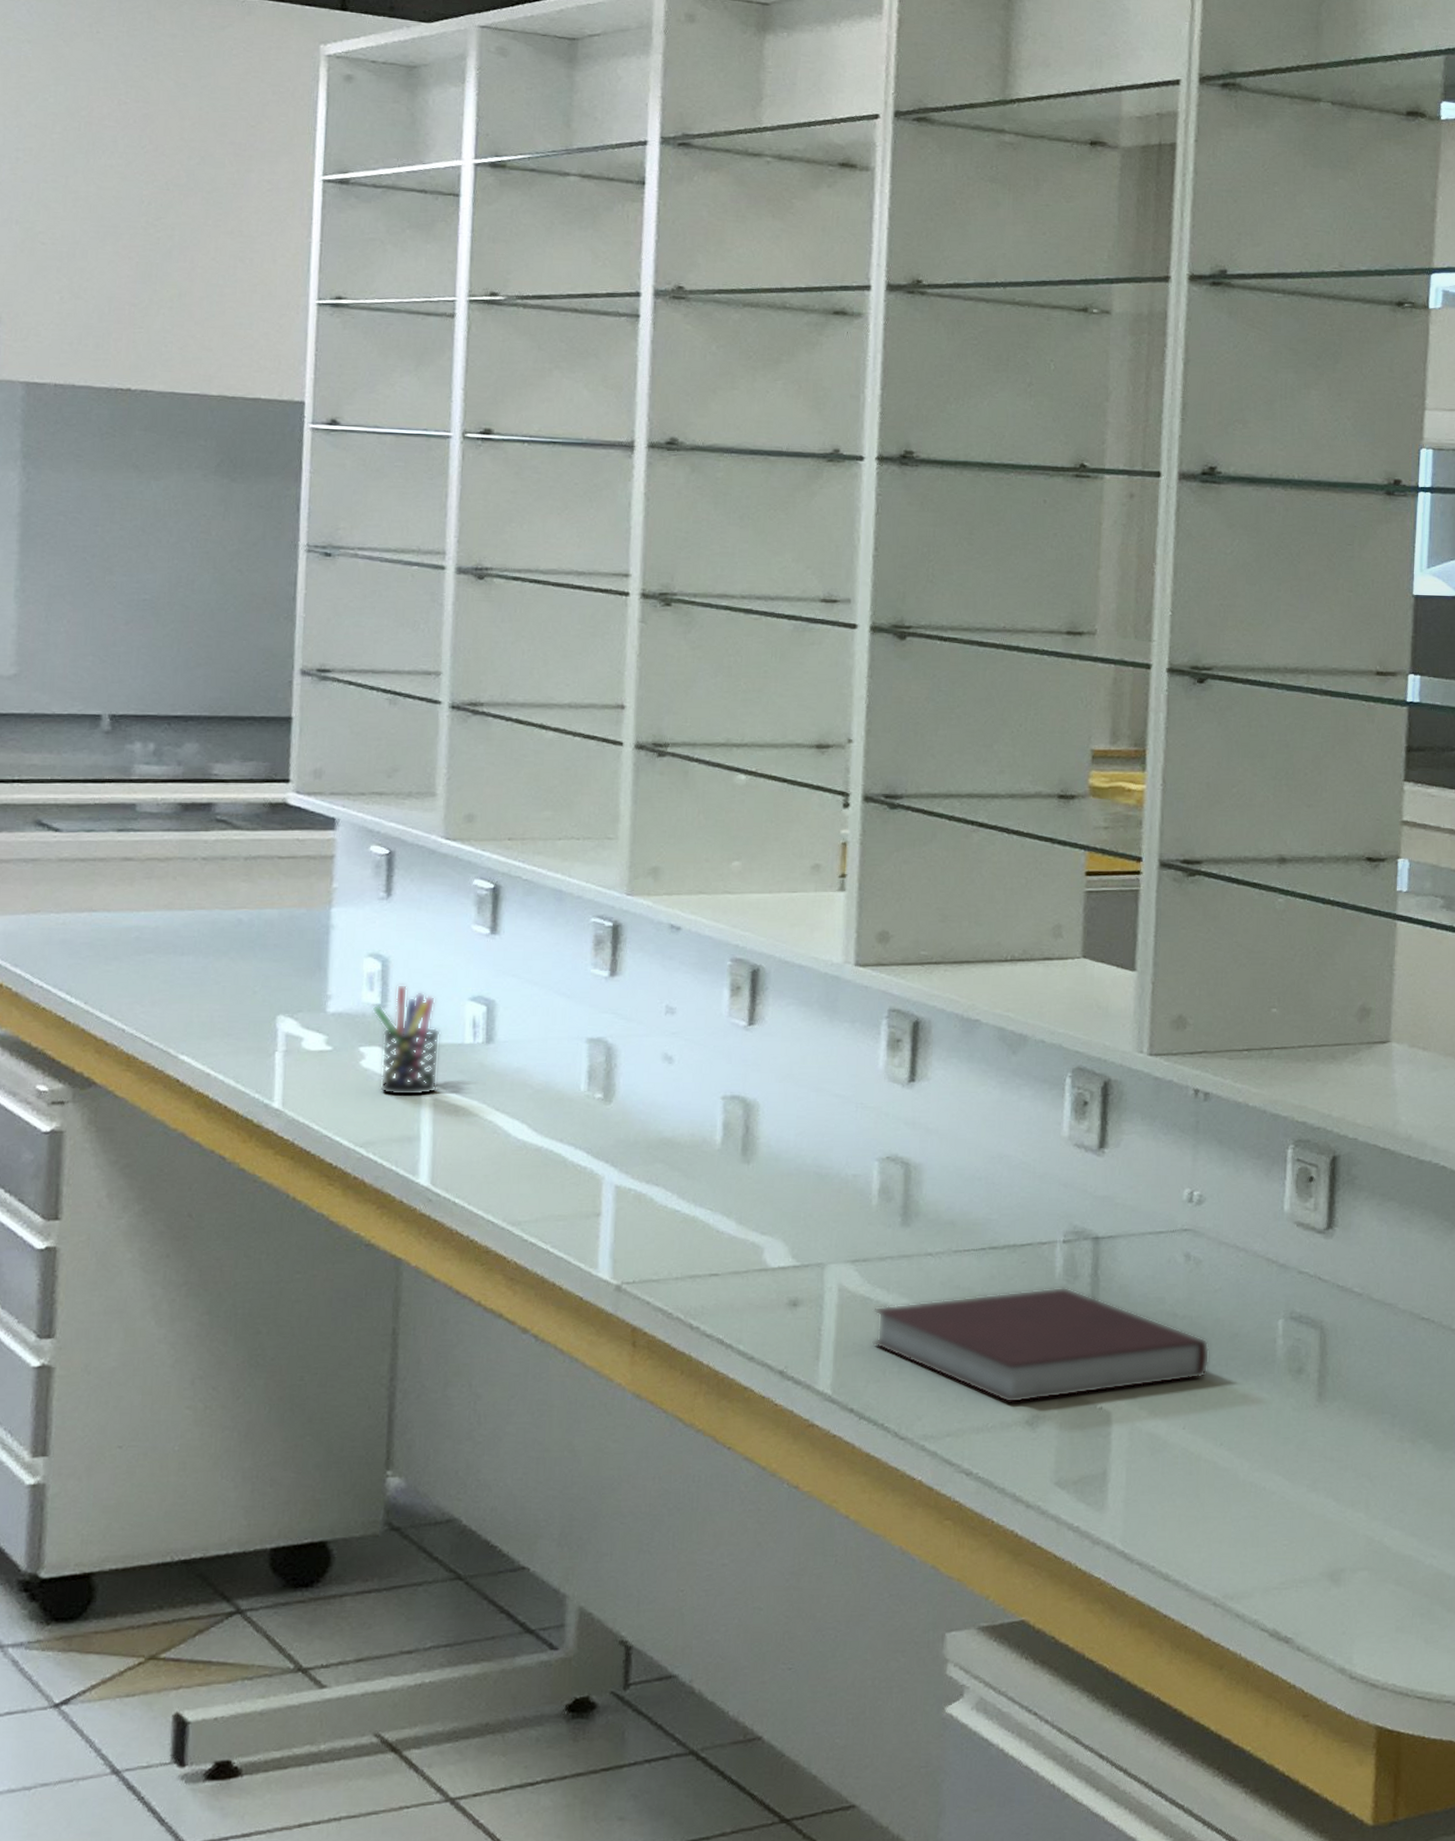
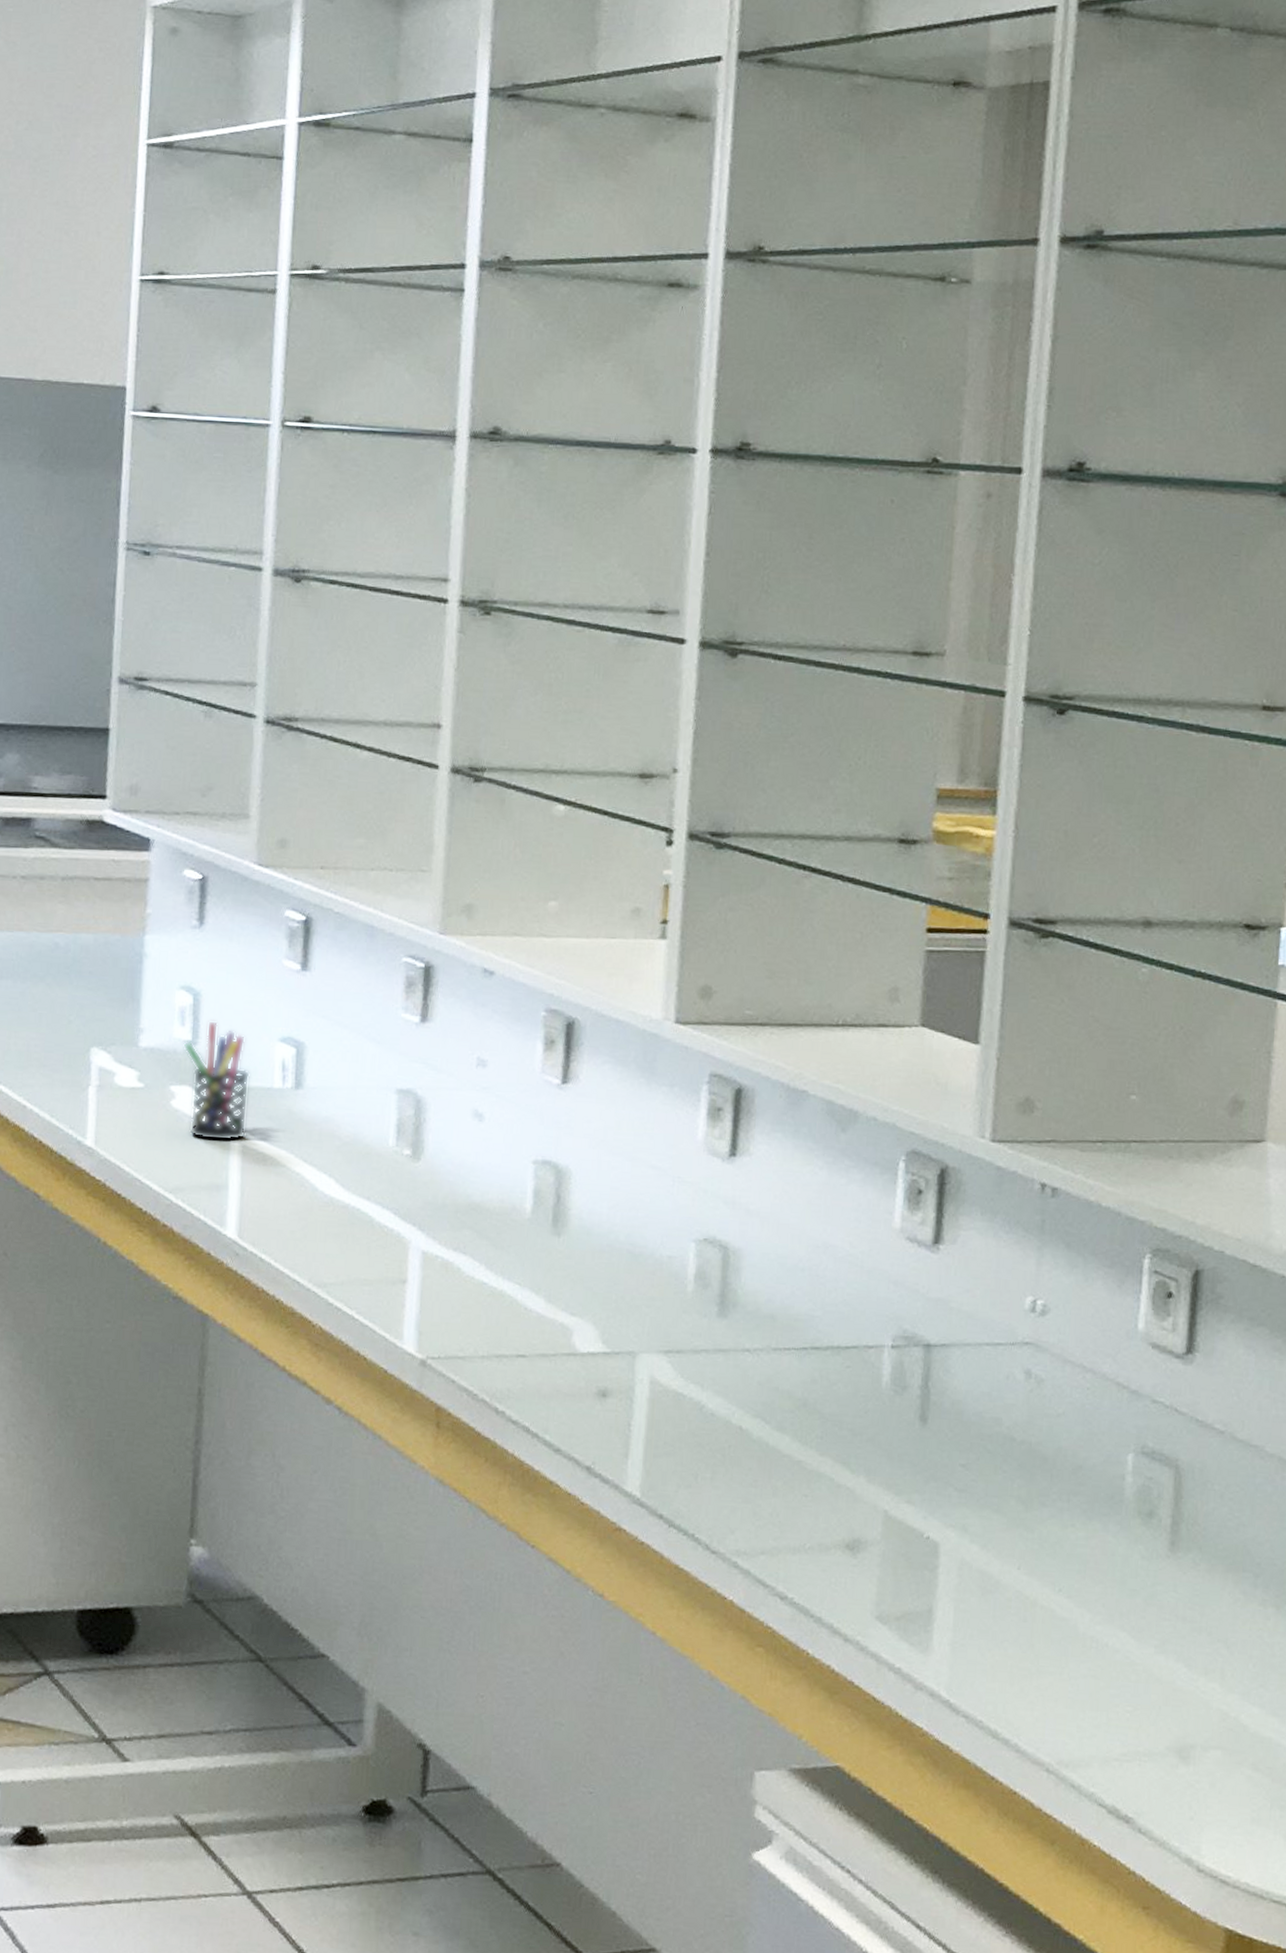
notebook: present [872,1287,1210,1403] -> none [684,1397,1050,1524]

